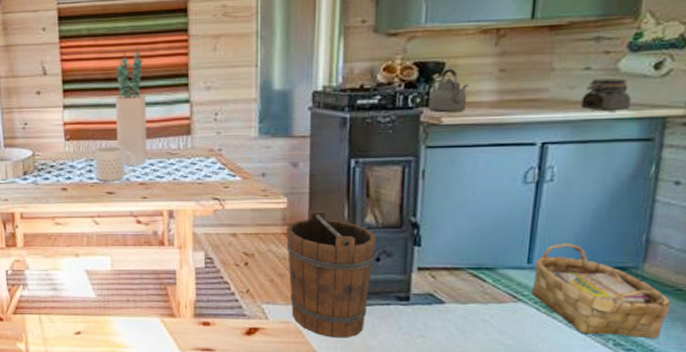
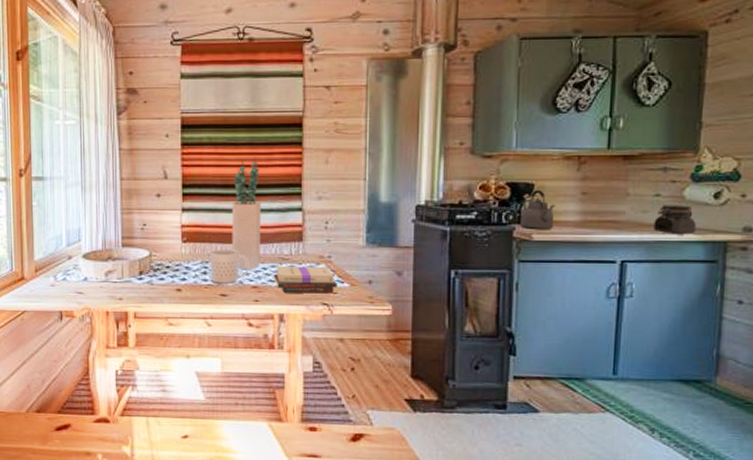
books: none [161,160,229,189] -> present [273,266,338,294]
wooden bucket: present [286,210,376,338] -> none [391,318,474,446]
woven basket: present [531,243,671,340] -> none [617,356,742,451]

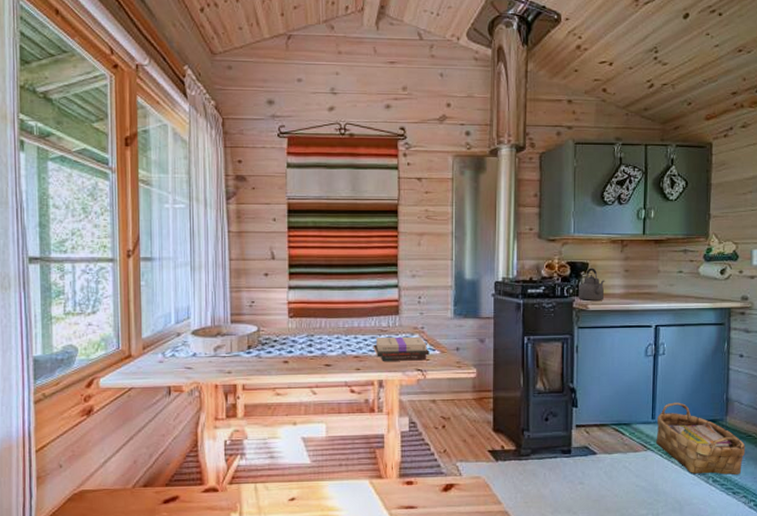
mug: present [210,249,248,284] -> none [315,323,350,355]
vase: present [232,157,261,270] -> none [335,239,362,342]
woven basket: none [617,356,742,451] -> present [656,402,746,475]
jar: present [653,205,696,235] -> none [678,279,708,303]

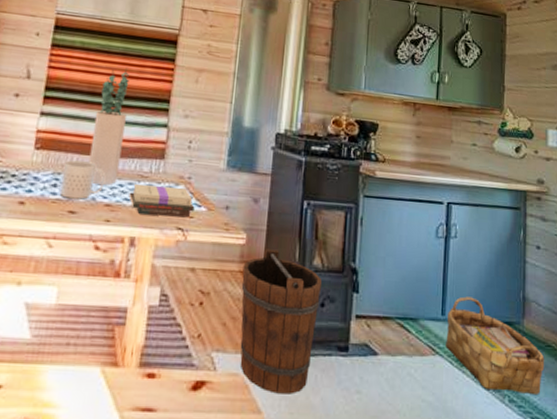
mug: none [315,323,350,355] -> present [59,160,105,200]
vase: none [335,239,362,342] -> present [88,67,130,187]
wooden bucket: none [476,379,544,489] -> present [240,249,322,394]
kettle: present [579,268,605,300] -> none [366,129,395,168]

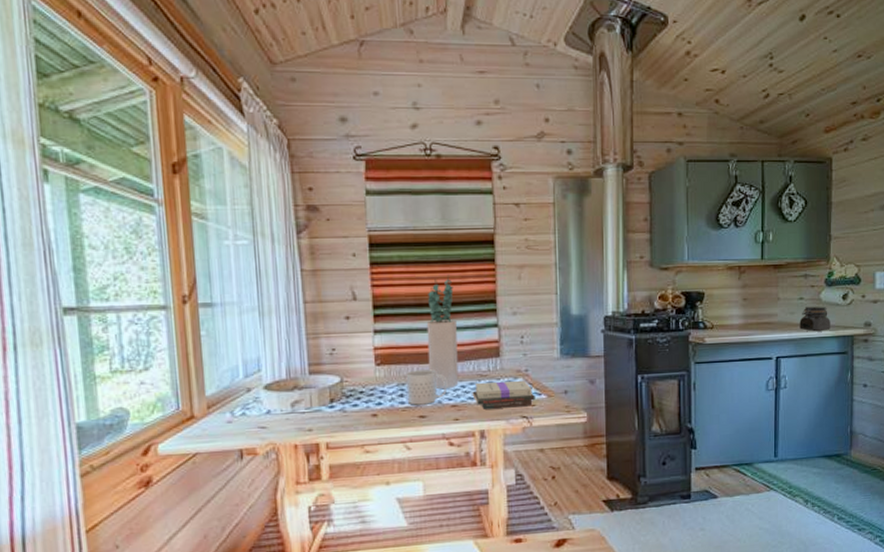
wooden bucket: present [240,249,322,394] -> none [587,422,661,540]
woven basket: present [446,296,545,396] -> none [779,438,871,513]
jar: none [472,154,503,183] -> present [799,306,830,332]

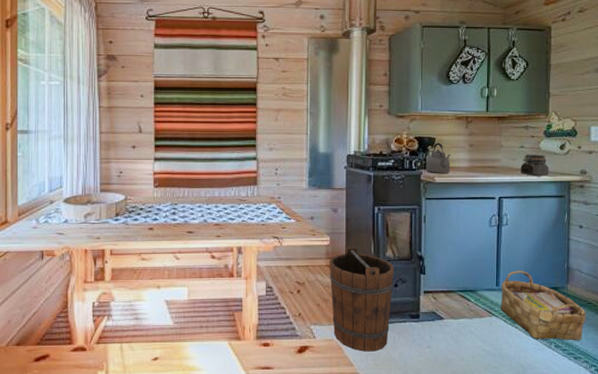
mug: present [406,369,447,405] -> none [178,193,211,222]
vase: present [426,274,459,390] -> none [197,115,222,210]
books: present [472,380,535,409] -> none [232,206,286,229]
wooden bucket: none [587,422,661,540] -> present [329,247,394,352]
kettle: none [695,297,722,333] -> present [426,142,451,173]
woven basket: none [779,438,871,513] -> present [500,270,586,341]

